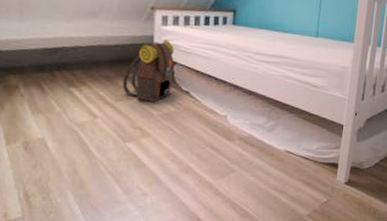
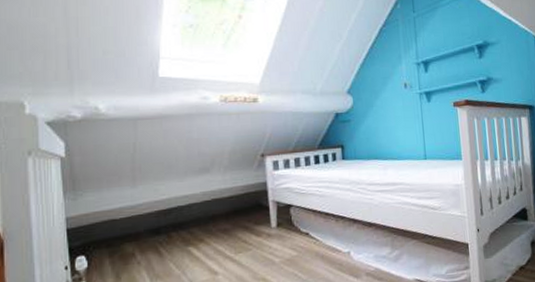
backpack: present [123,40,175,103] -> none [240,184,292,250]

